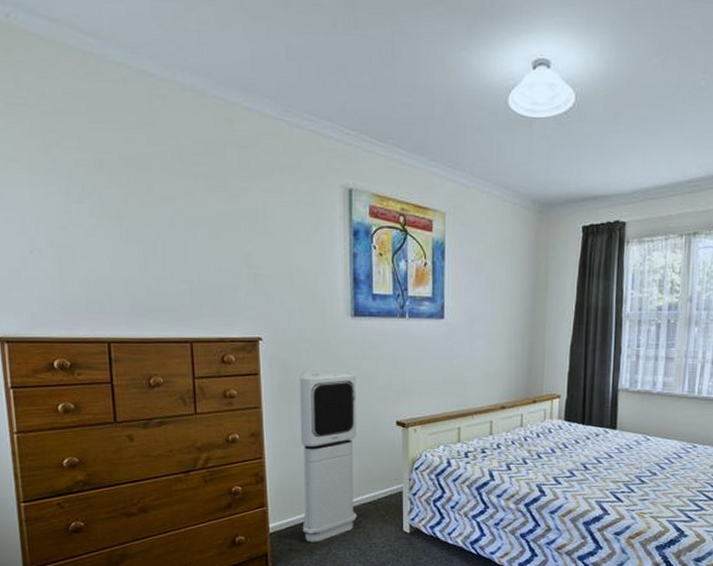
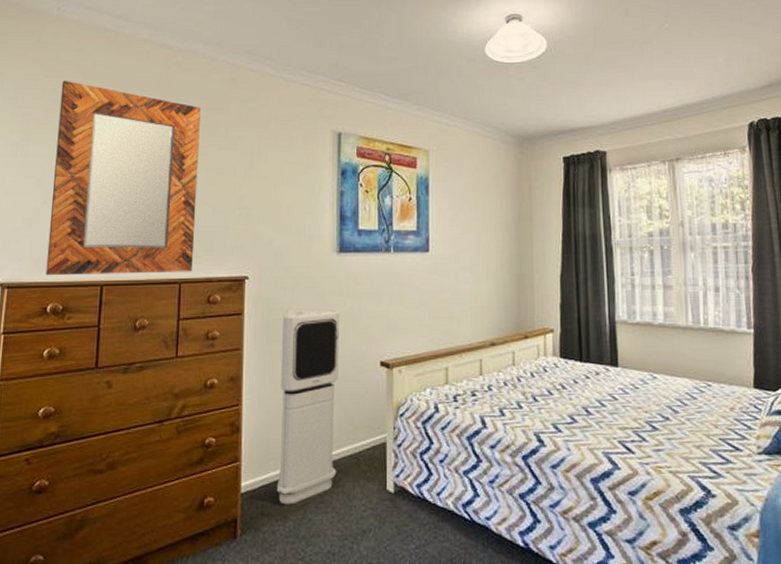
home mirror: none [27,110,203,332] -> present [46,81,201,275]

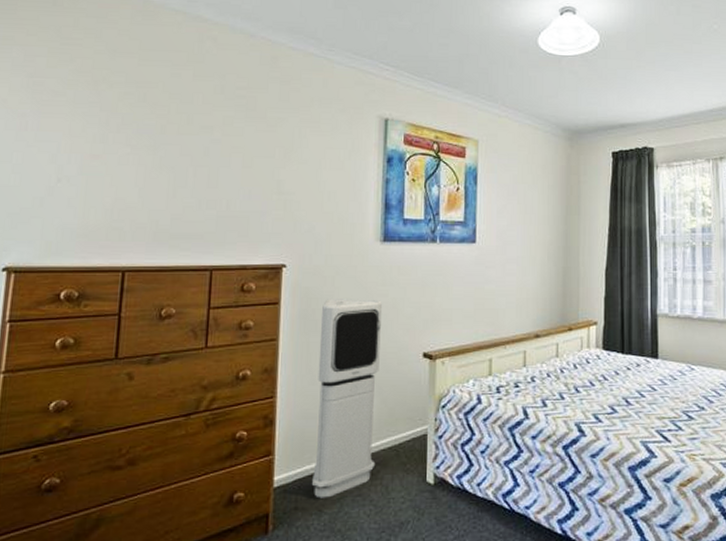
home mirror: present [46,81,201,275] -> none [59,50,237,260]

